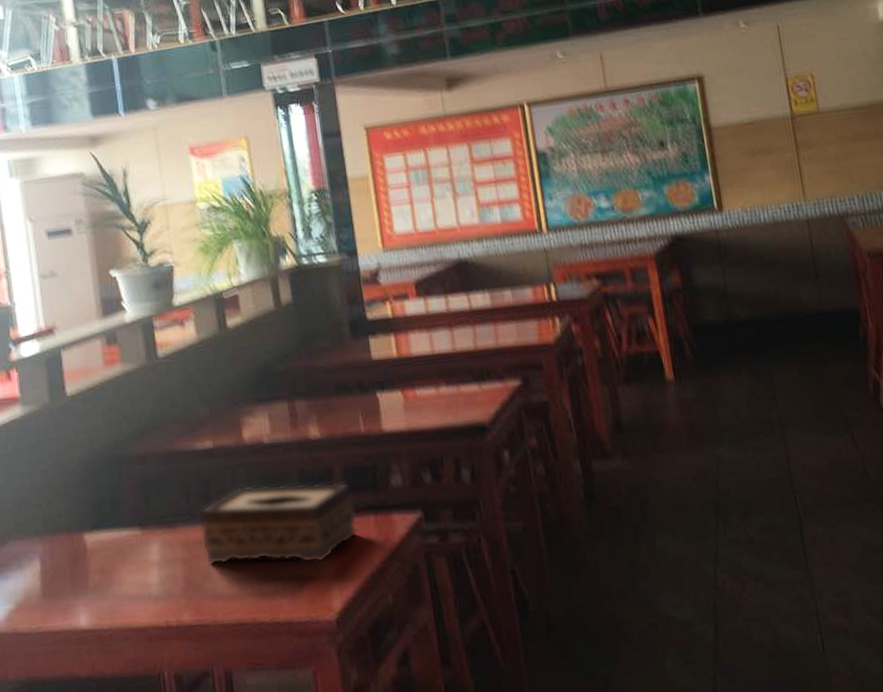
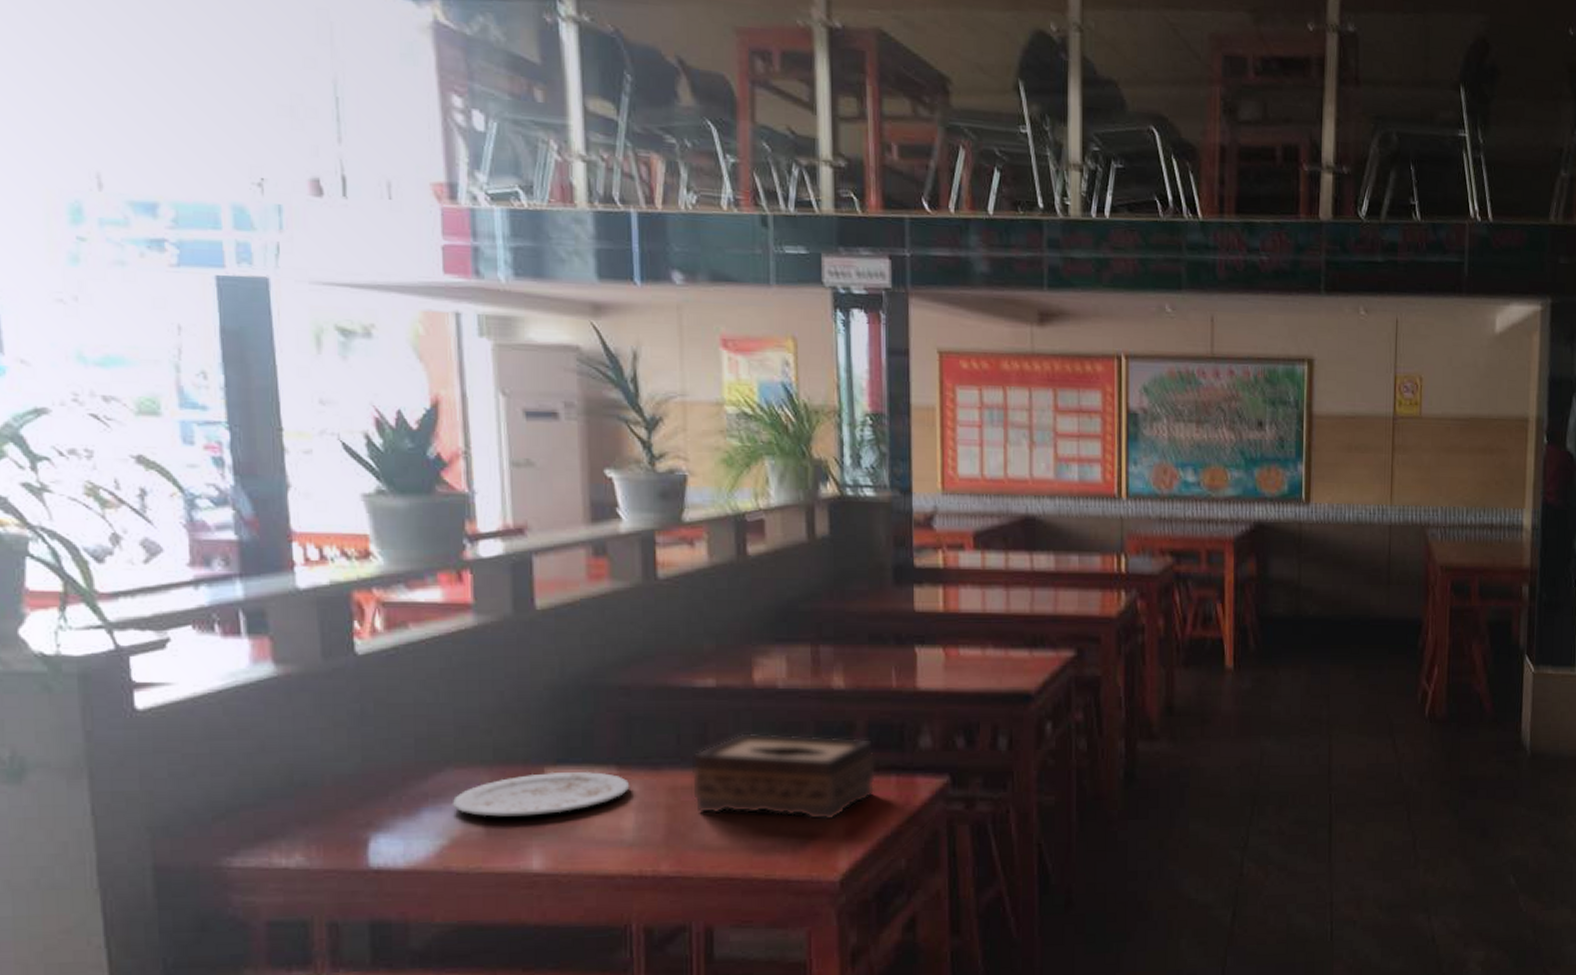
plate: none [15,534,152,581] -> present [452,771,630,817]

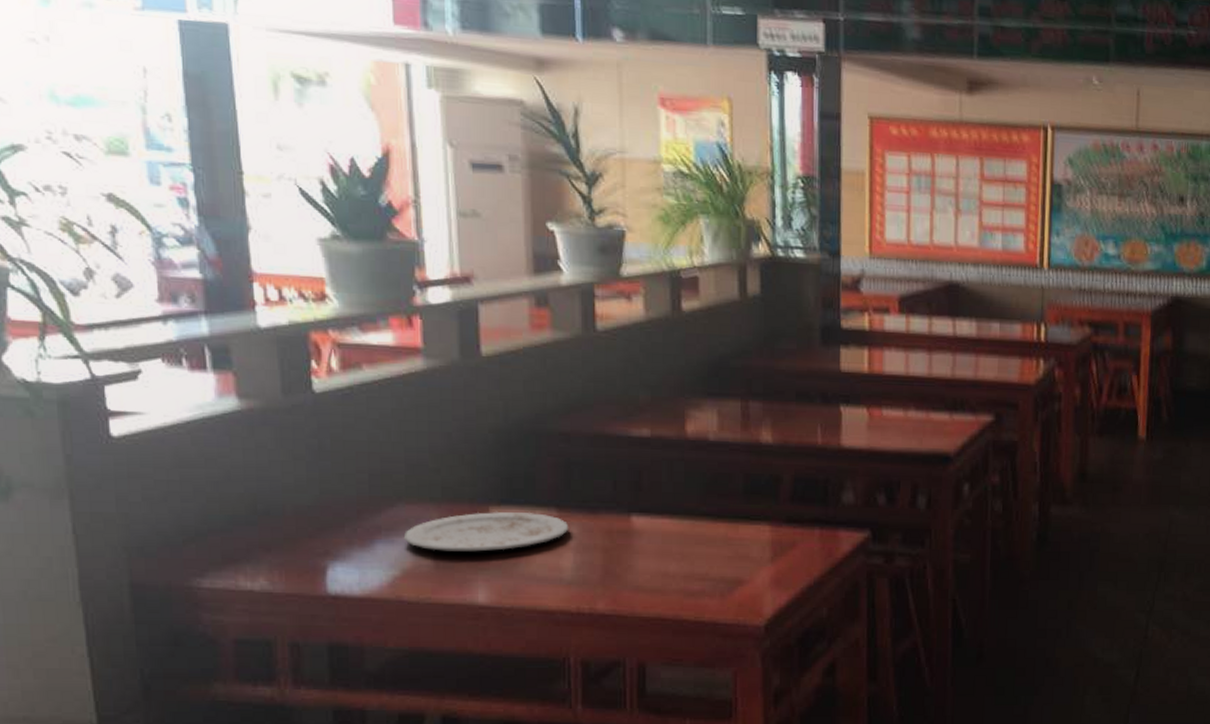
tissue box: present [691,732,877,821] -> none [626,481,801,569]

